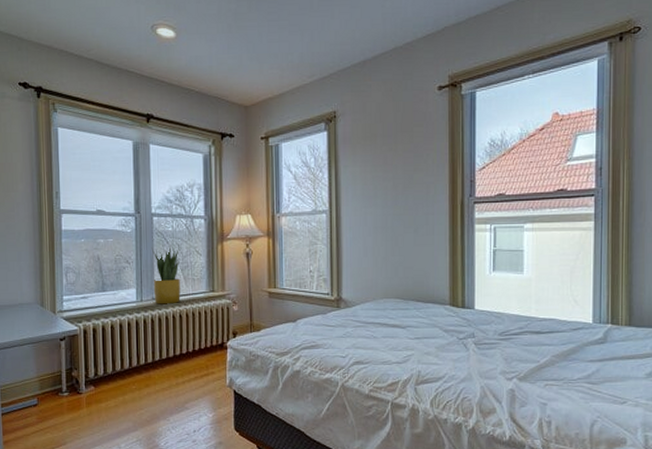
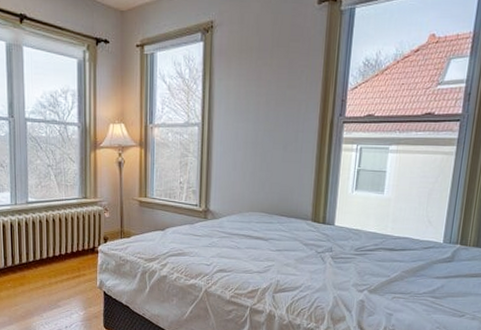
planter: present [151,246,181,304] -> none [25,152,54,209]

